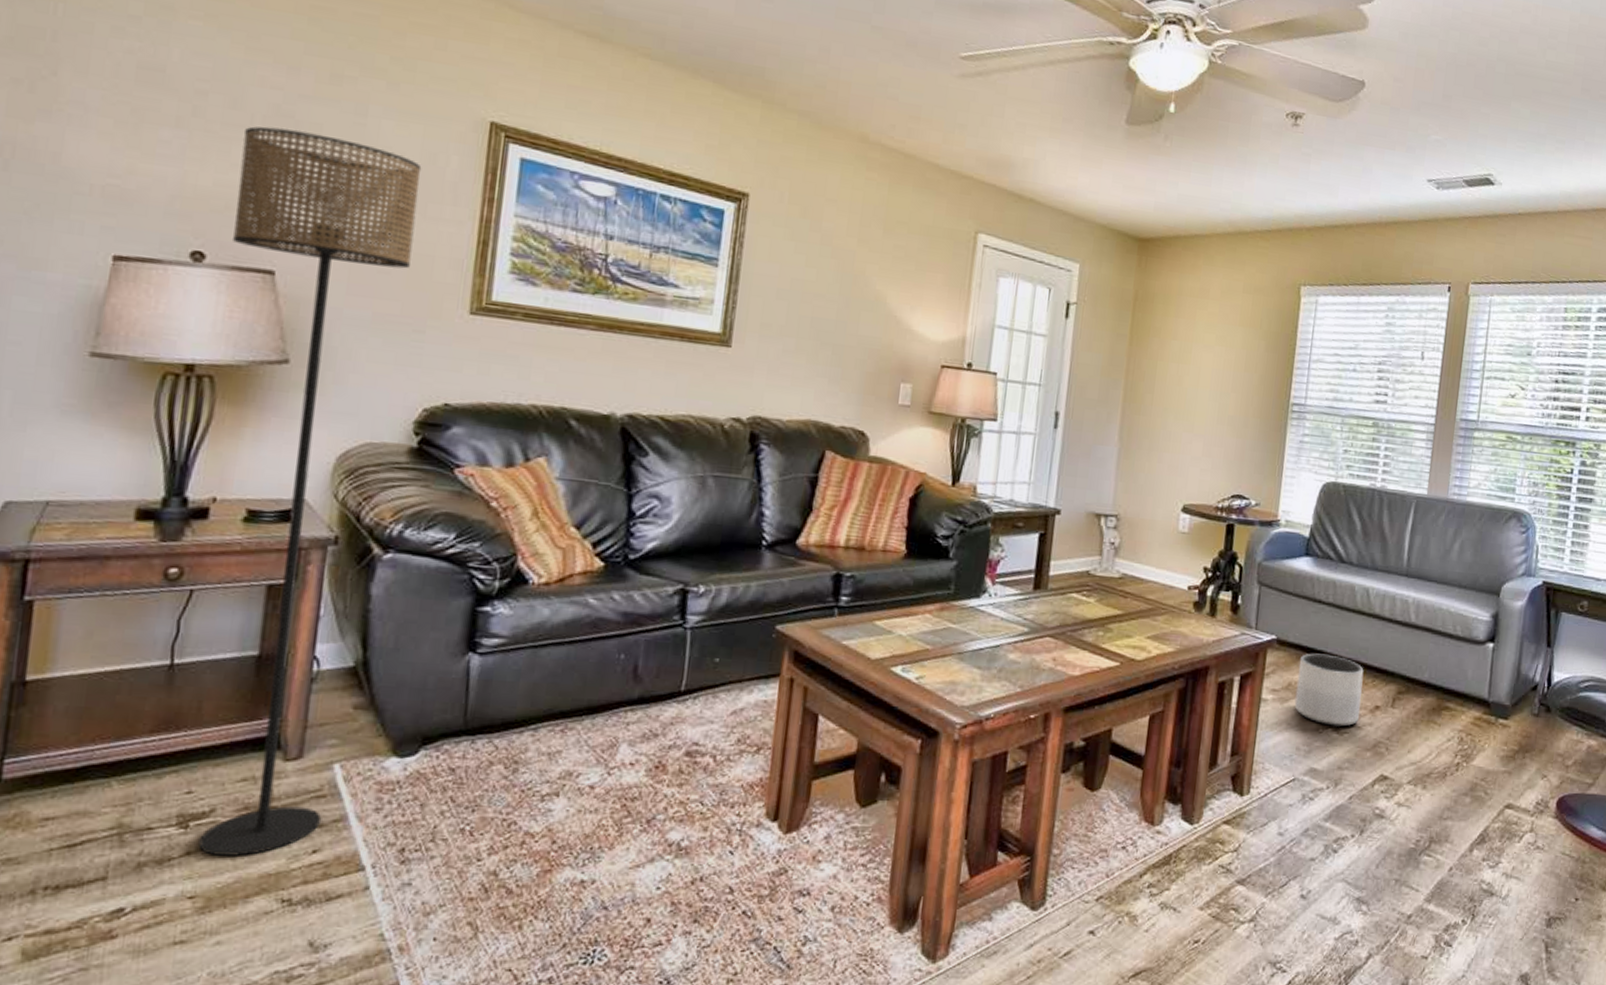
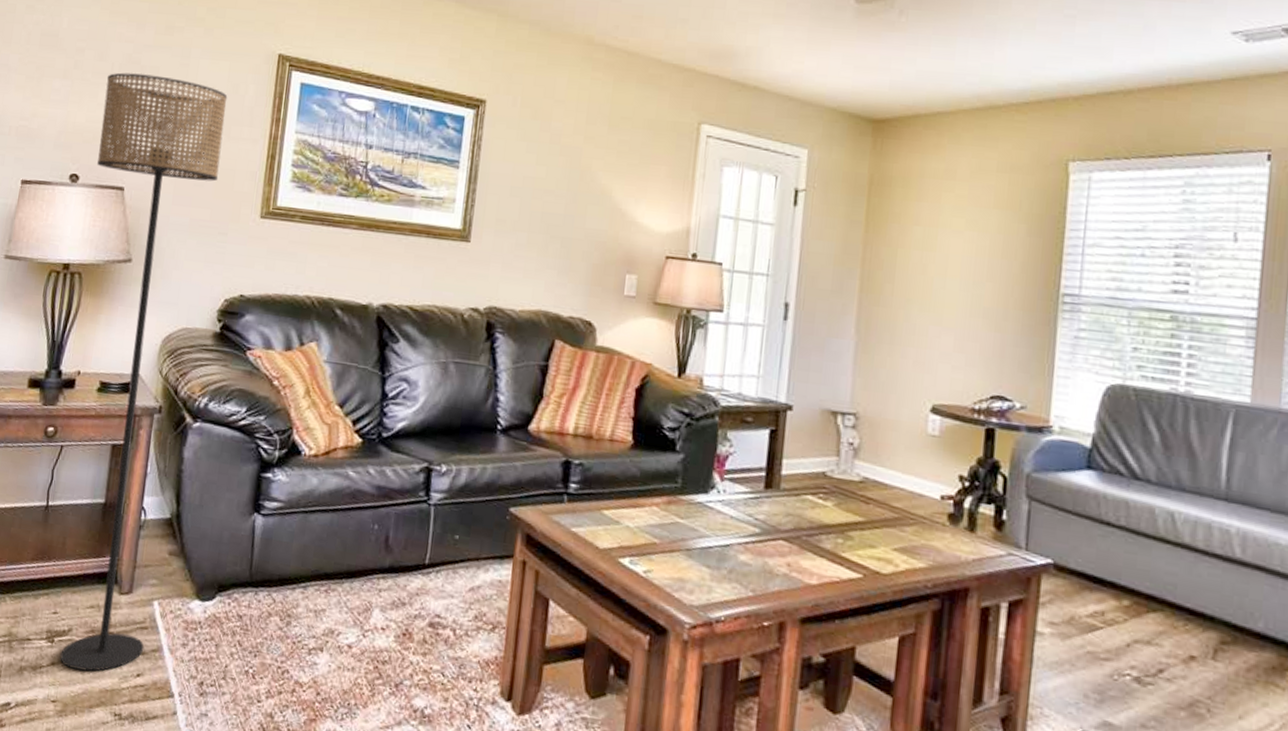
planter: present [1294,653,1364,727] -> none [1079,584,1172,677]

